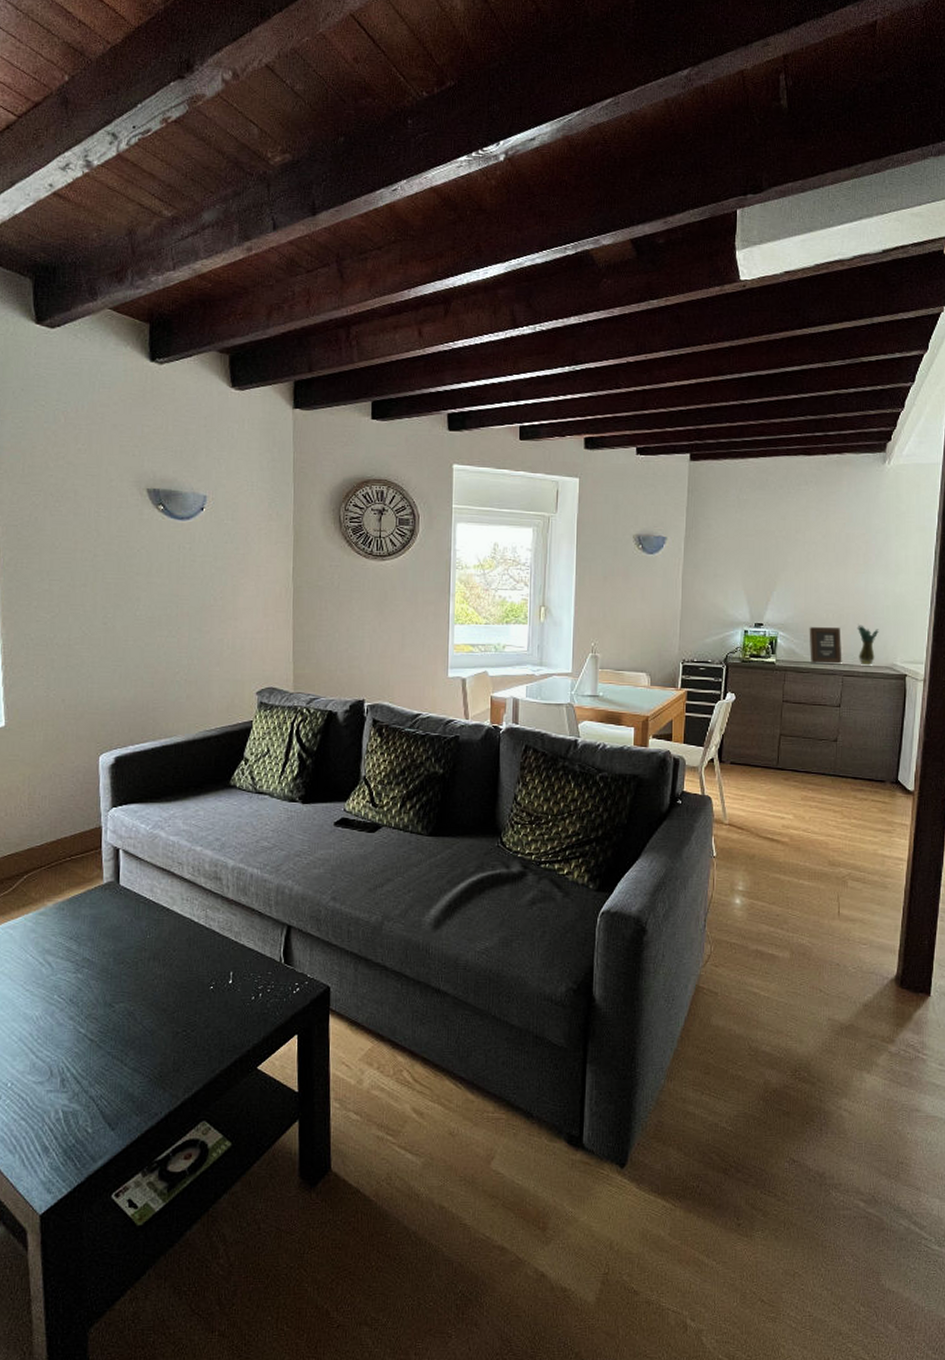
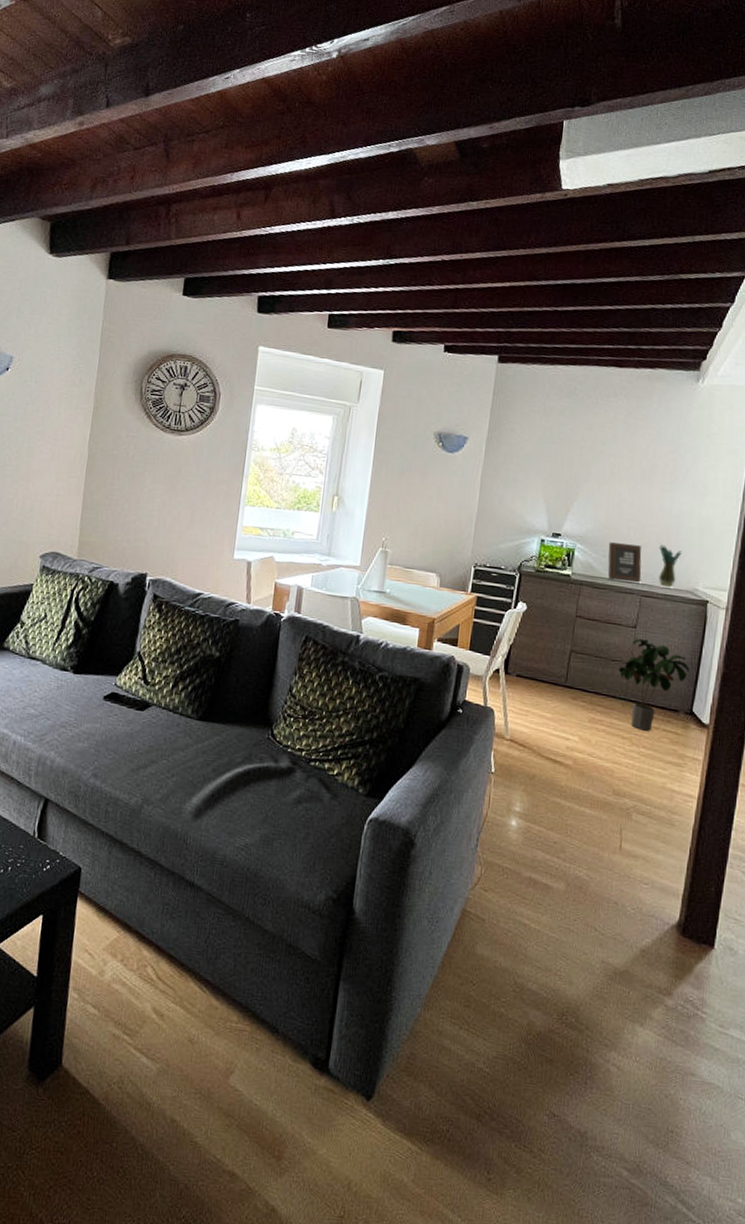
potted plant: none [826,716,892,803] -> present [618,638,689,731]

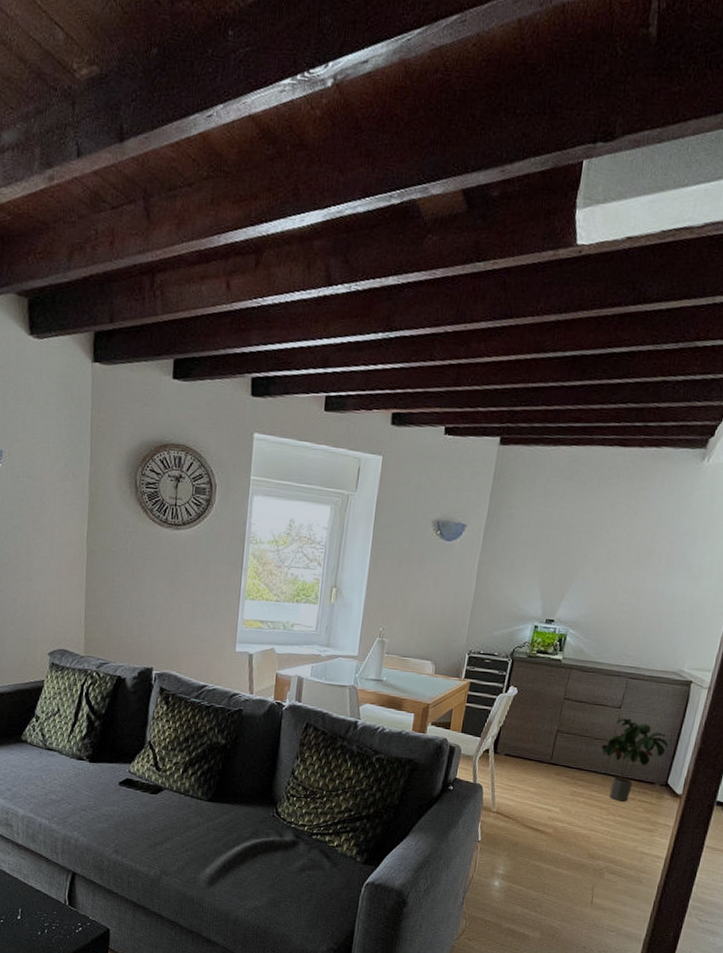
picture frame: present [607,542,642,583] -> none [597,627,632,666]
vase: present [658,544,682,588] -> none [646,628,671,670]

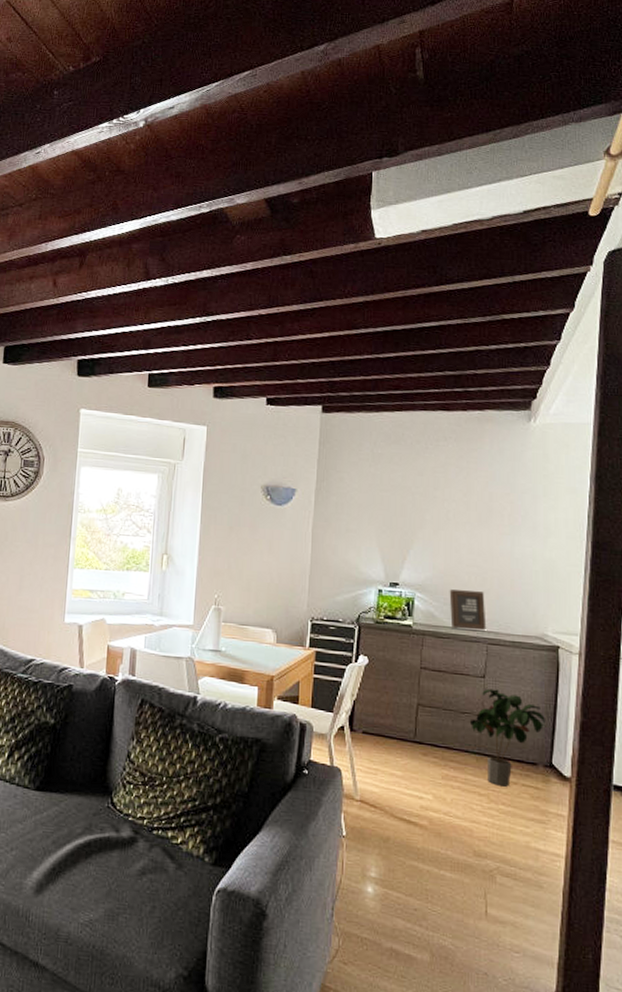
picture frame: none [597,627,632,666] -> present [449,589,486,631]

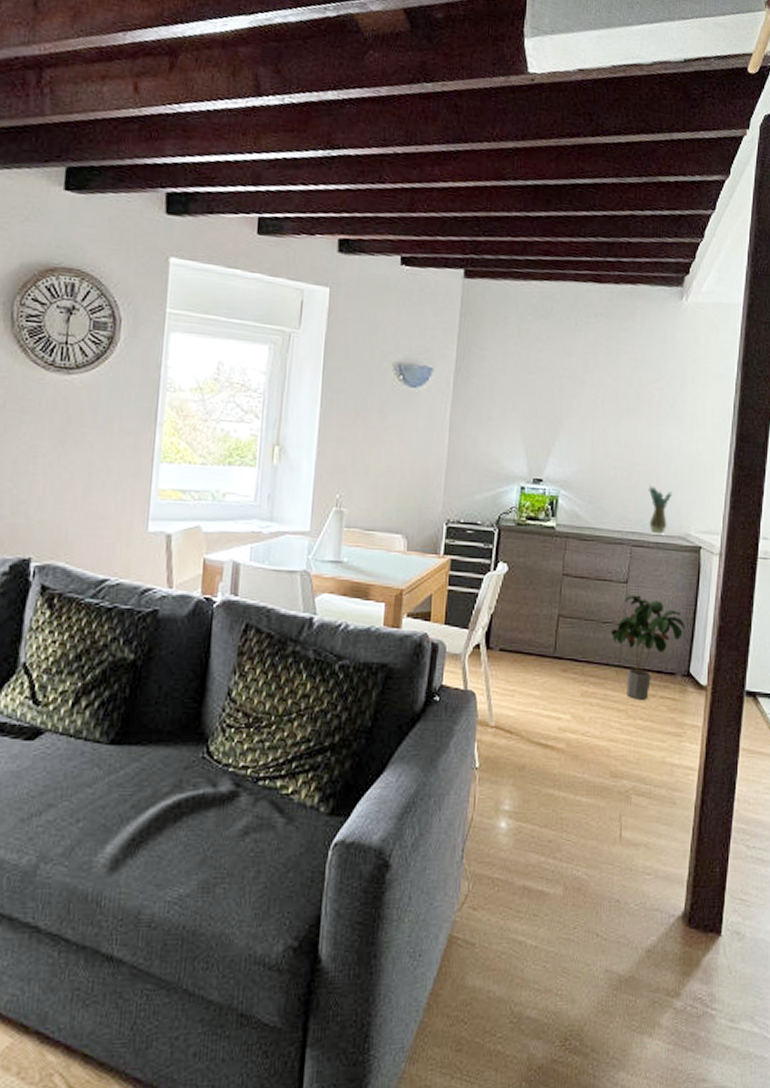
picture frame: present [449,589,486,631] -> none [594,486,631,531]
vase: none [502,589,527,635] -> present [648,485,672,535]

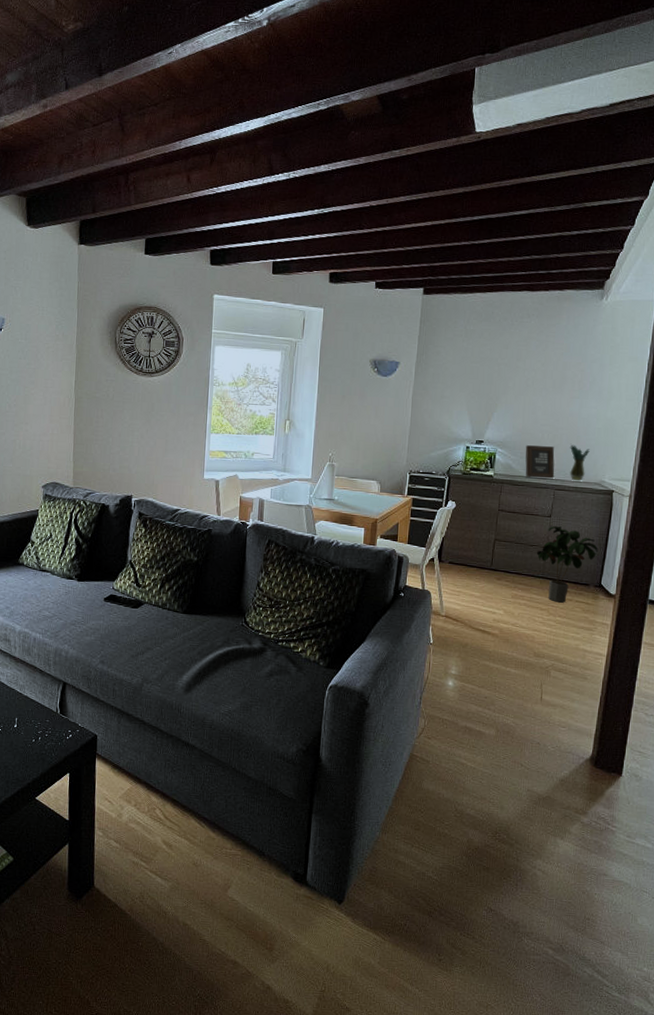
picture frame: none [594,486,631,531] -> present [525,445,555,479]

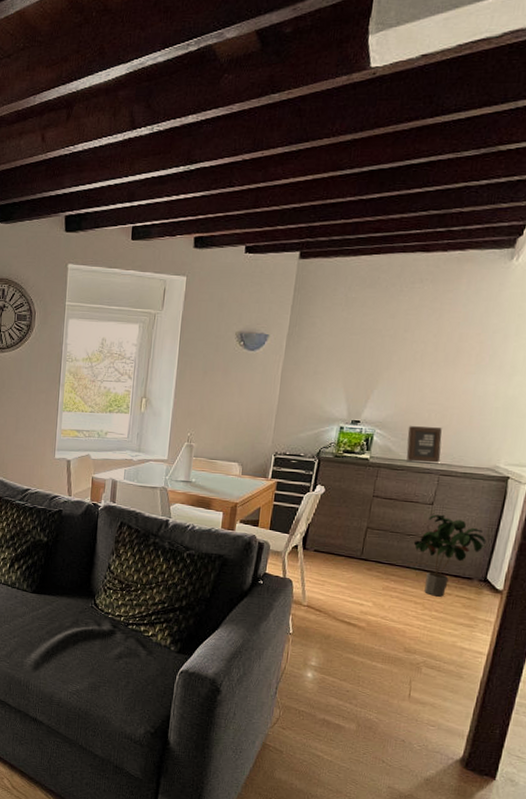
vase: present [569,444,590,482] -> none [458,425,484,467]

